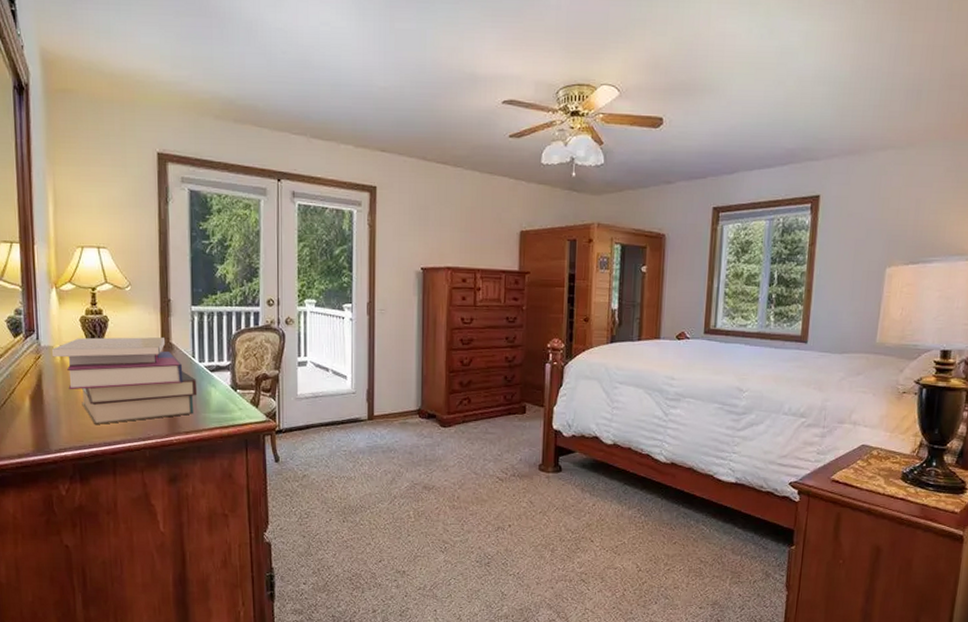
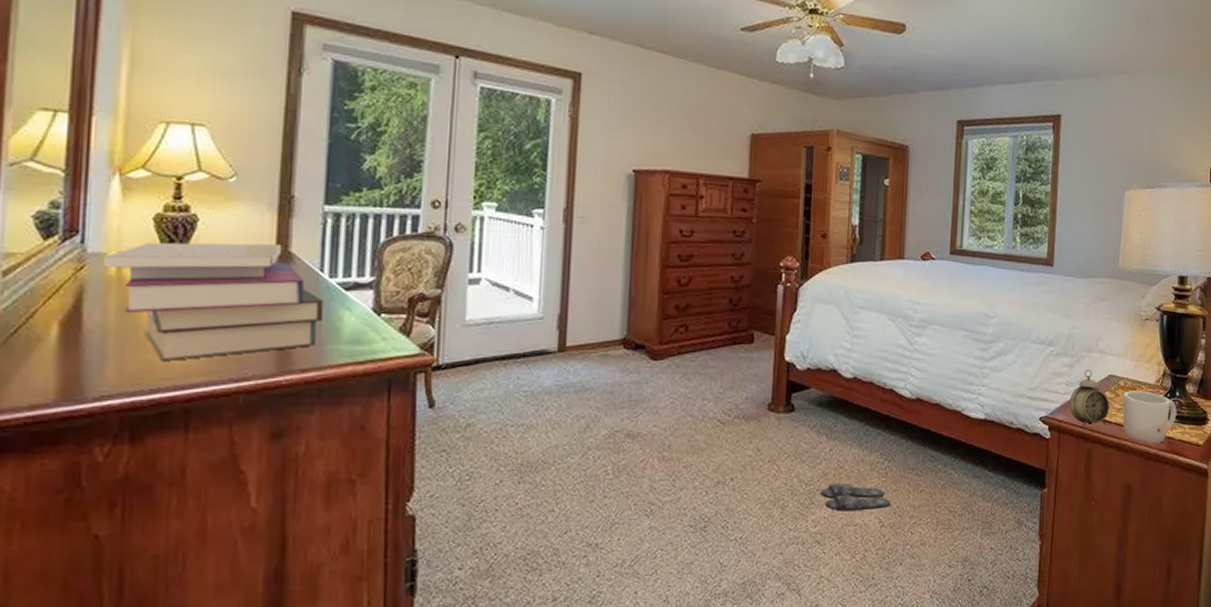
slippers: none [585,532,648,557] -> present [821,482,891,512]
alarm clock: none [819,439,861,493] -> present [1069,369,1110,428]
mug: none [874,460,933,510] -> present [1122,391,1177,443]

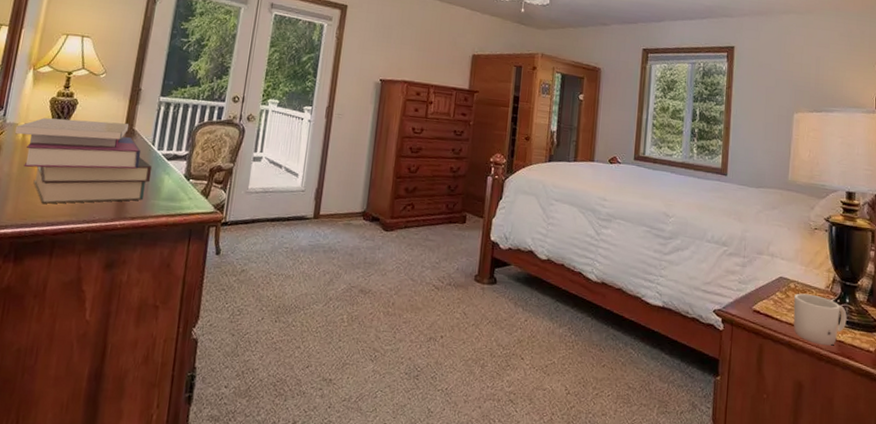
slippers: present [821,482,891,512] -> none [516,349,577,377]
alarm clock: present [1069,369,1110,428] -> none [741,270,780,324]

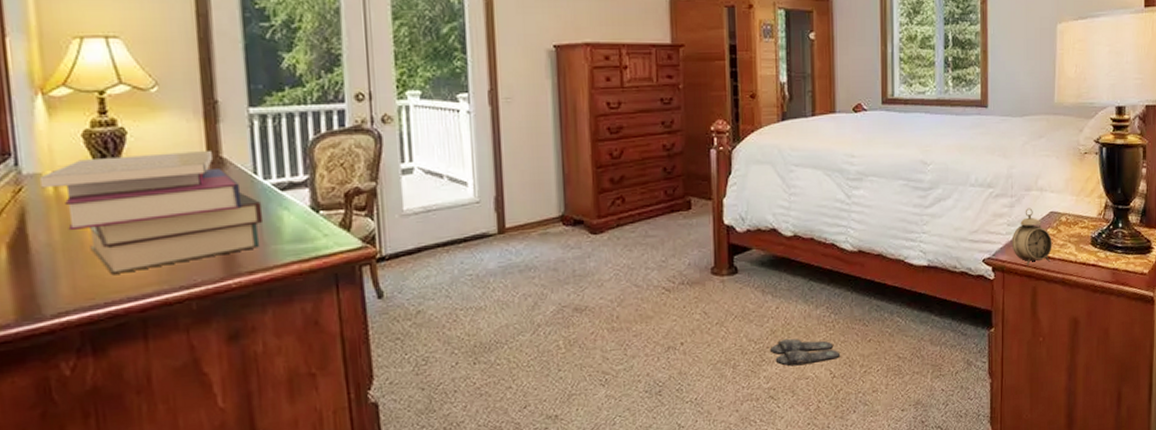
slippers: none [516,349,577,377] -> present [771,338,841,366]
alarm clock: none [741,270,780,324] -> present [1011,208,1052,266]
mug: present [793,293,847,346] -> none [1066,224,1120,276]

